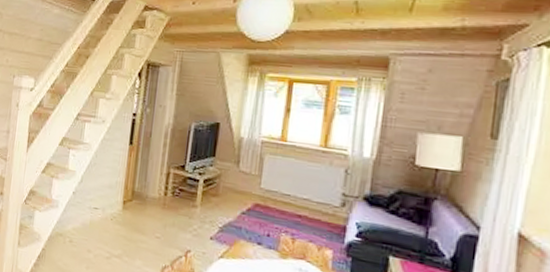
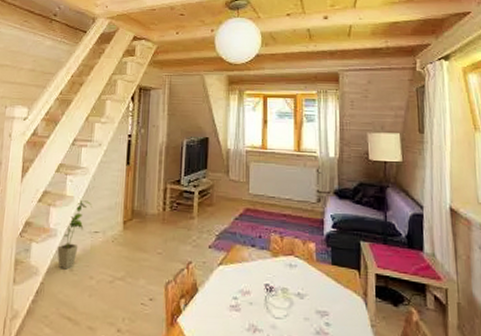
house plant: none [58,173,93,240] -> present [57,198,92,270]

